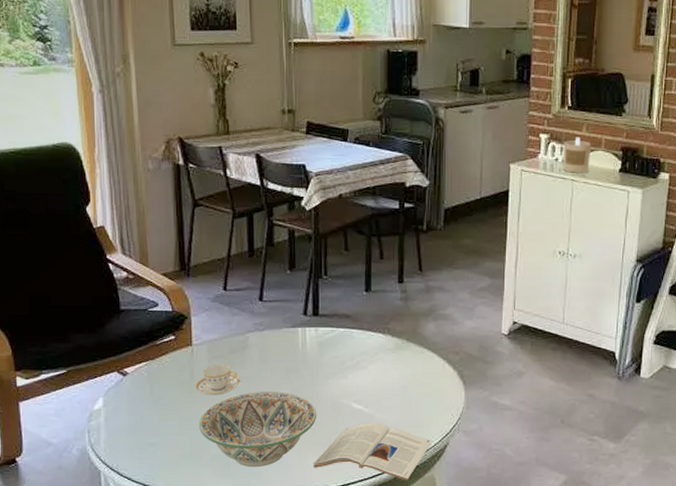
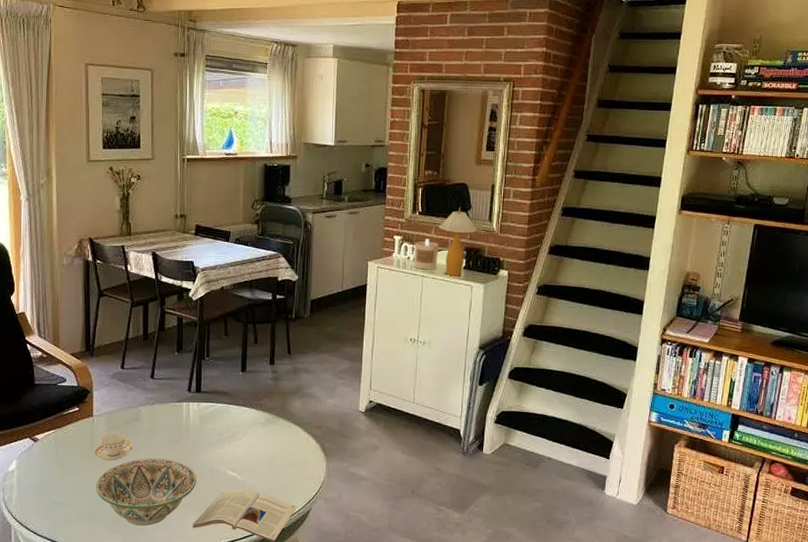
table lamp: none [591,100,634,180] -> present [439,206,477,276]

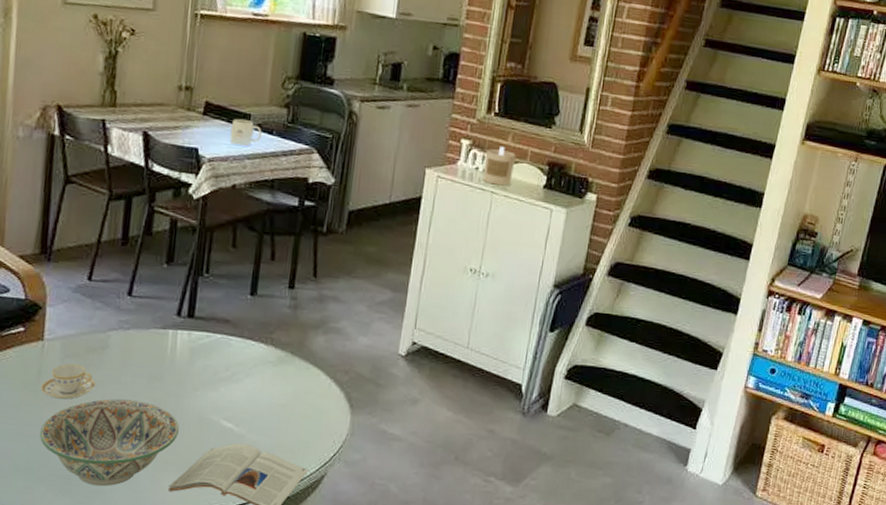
mug: none [216,235,240,257] -> present [229,118,262,147]
table lamp: present [439,206,477,276] -> none [518,110,564,196]

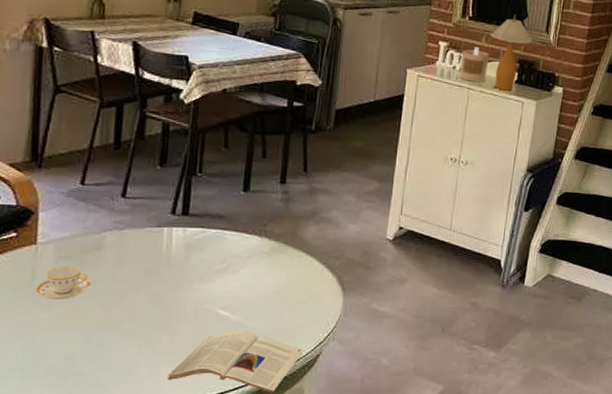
decorative bowl: present [39,398,180,486] -> none [34,296,178,379]
mug: present [229,118,262,147] -> none [218,27,251,54]
table lamp: none [518,110,564,196] -> present [490,14,532,91]

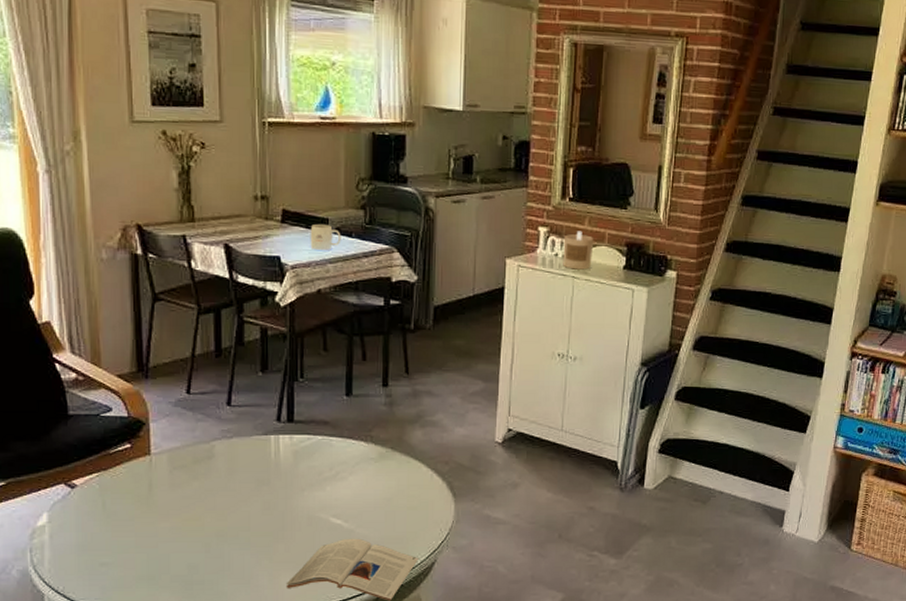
teacup: present [35,265,92,299] -> none [153,475,206,509]
mug: none [218,27,251,54] -> present [310,223,341,251]
table lamp: present [490,14,532,91] -> none [594,192,640,278]

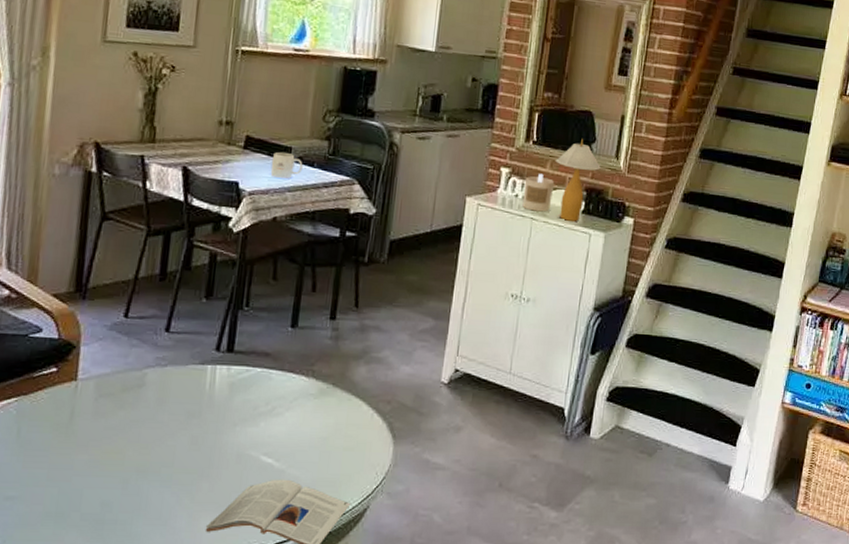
table lamp: none [594,192,640,278] -> present [556,138,601,222]

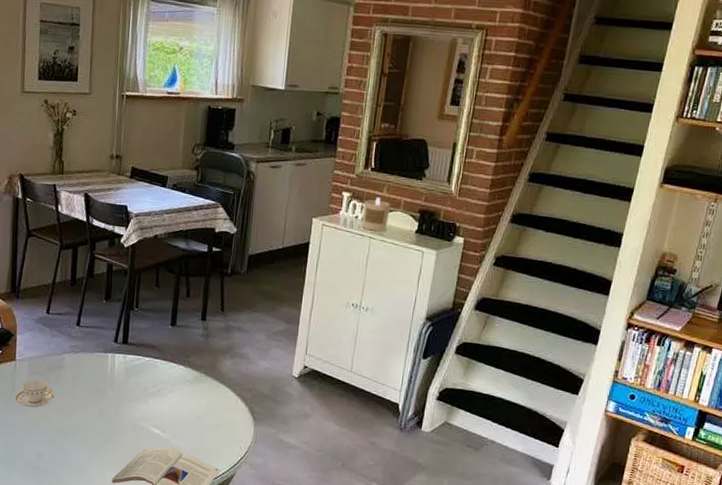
teacup: none [73,404,131,441] -> present [15,379,55,408]
mug: present [270,151,303,180] -> none [151,180,177,204]
table lamp: present [556,138,601,222] -> none [392,164,433,240]

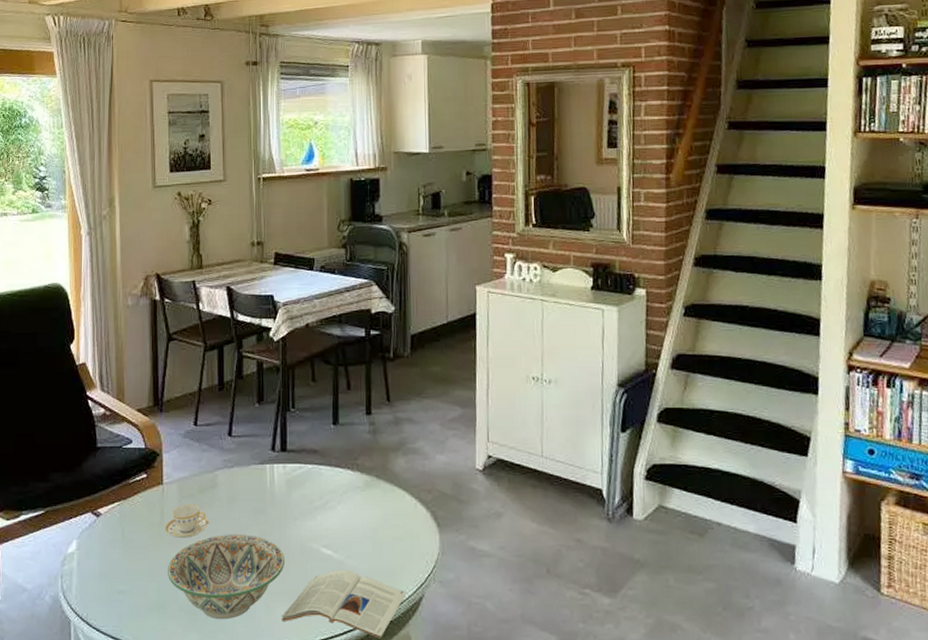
decorative bowl: none [15,407,119,477] -> present [167,534,286,619]
candle: present [361,197,391,232] -> none [530,255,560,293]

